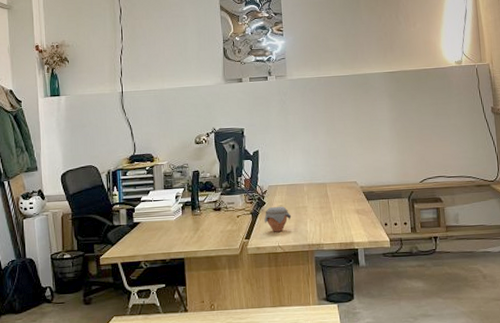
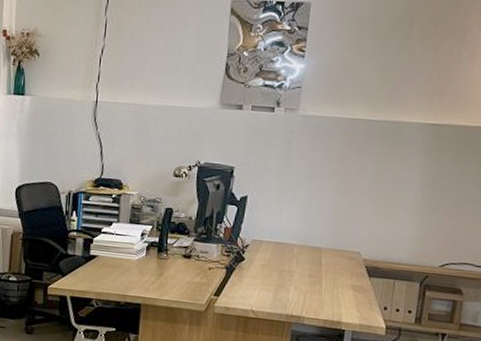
jar: present [264,206,292,232] -> none [239,264,273,295]

